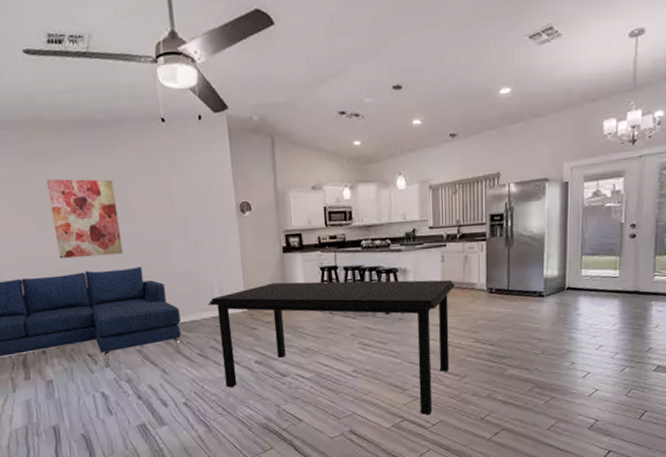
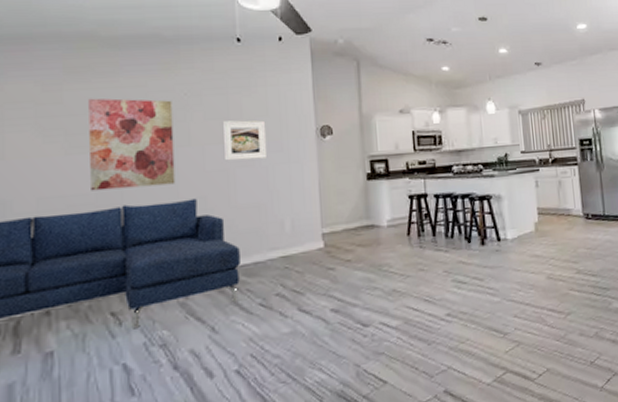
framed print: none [157,197,196,235] -> present [223,120,268,161]
dining table: present [207,279,456,415] -> none [276,206,553,364]

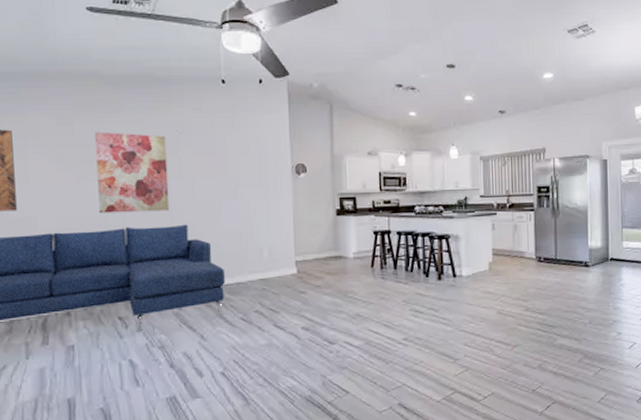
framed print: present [223,120,268,161] -> none [210,156,249,193]

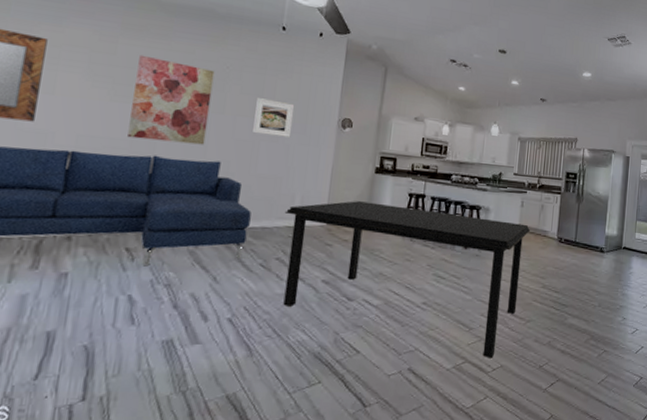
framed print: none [210,156,249,193] -> present [253,98,295,137]
dining table: none [255,245,506,387] -> present [283,201,531,358]

